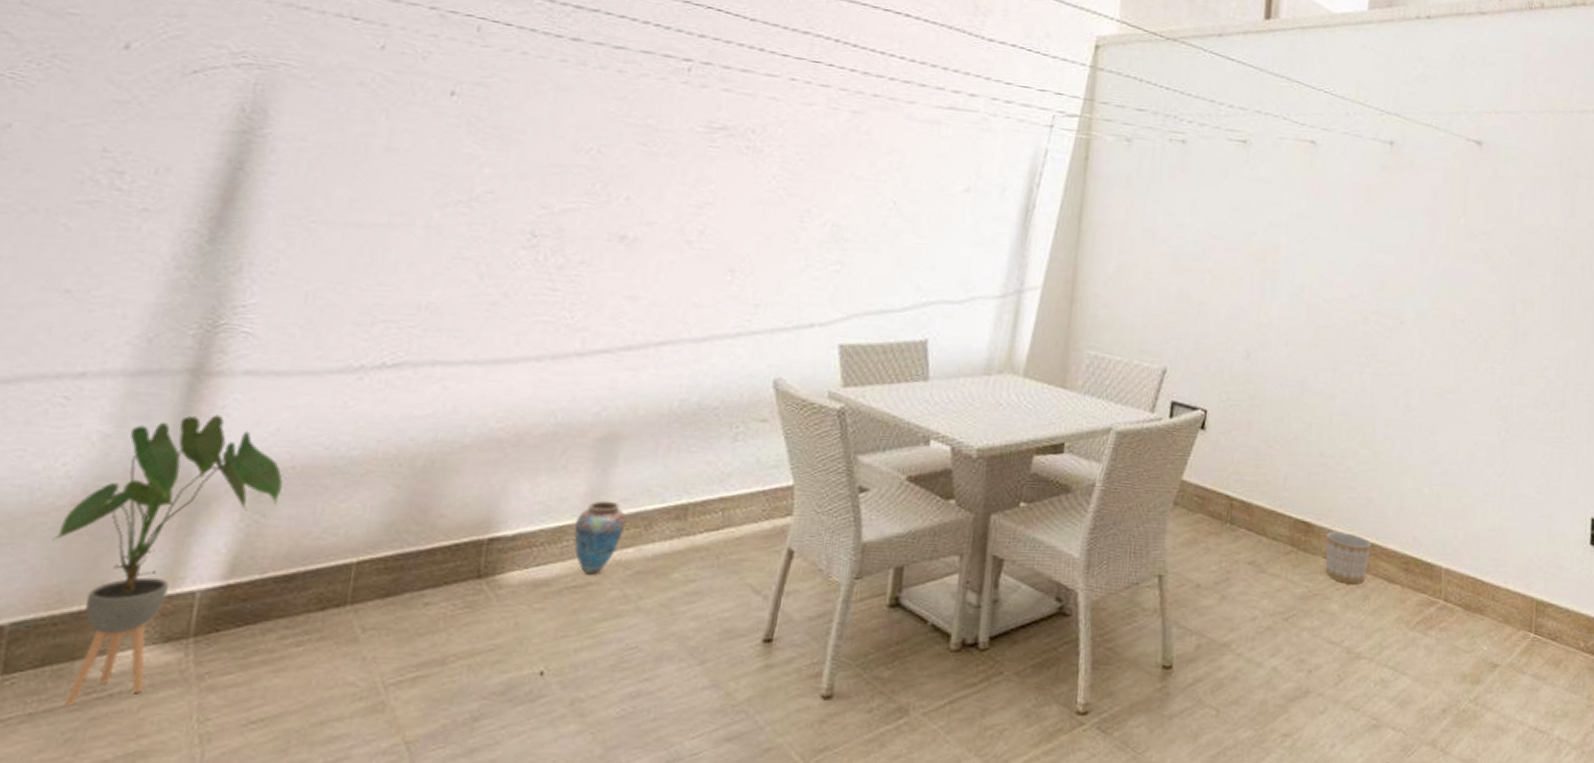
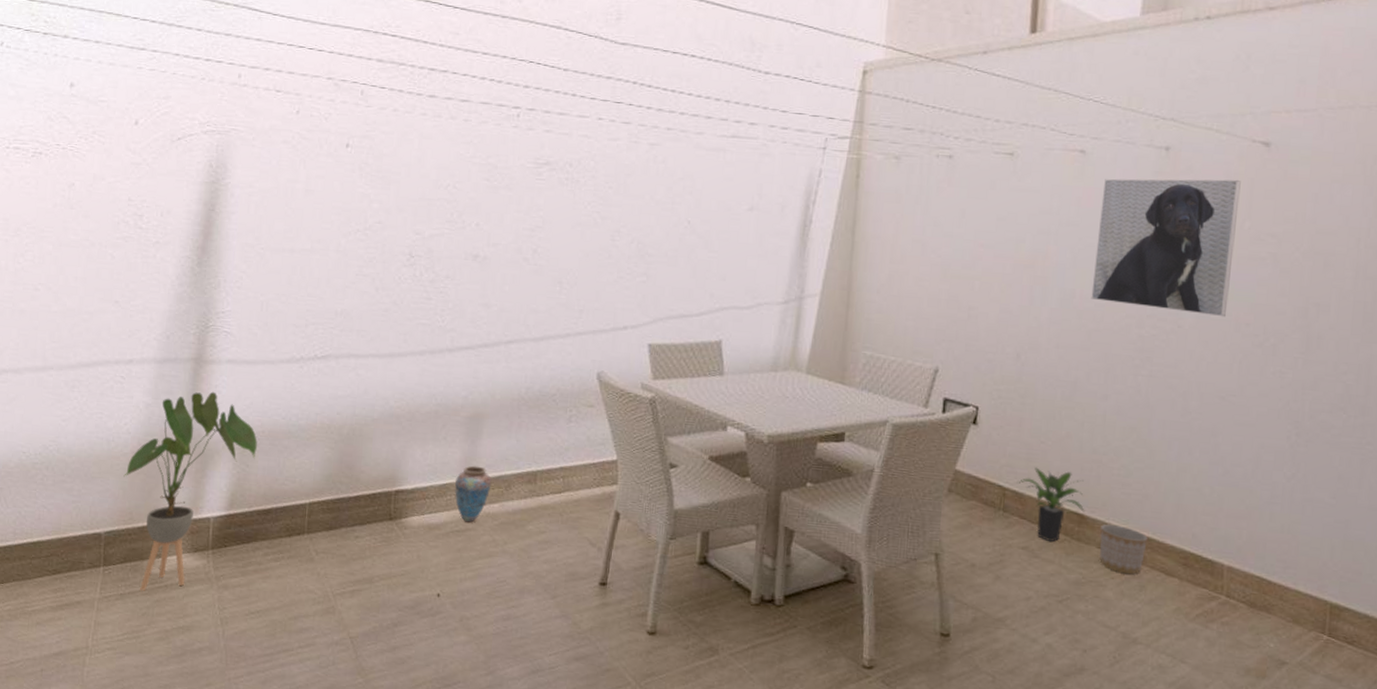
potted plant: none [1244,474,1312,555] -> present [1016,467,1085,542]
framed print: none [1319,171,1457,313] -> present [1091,178,1241,317]

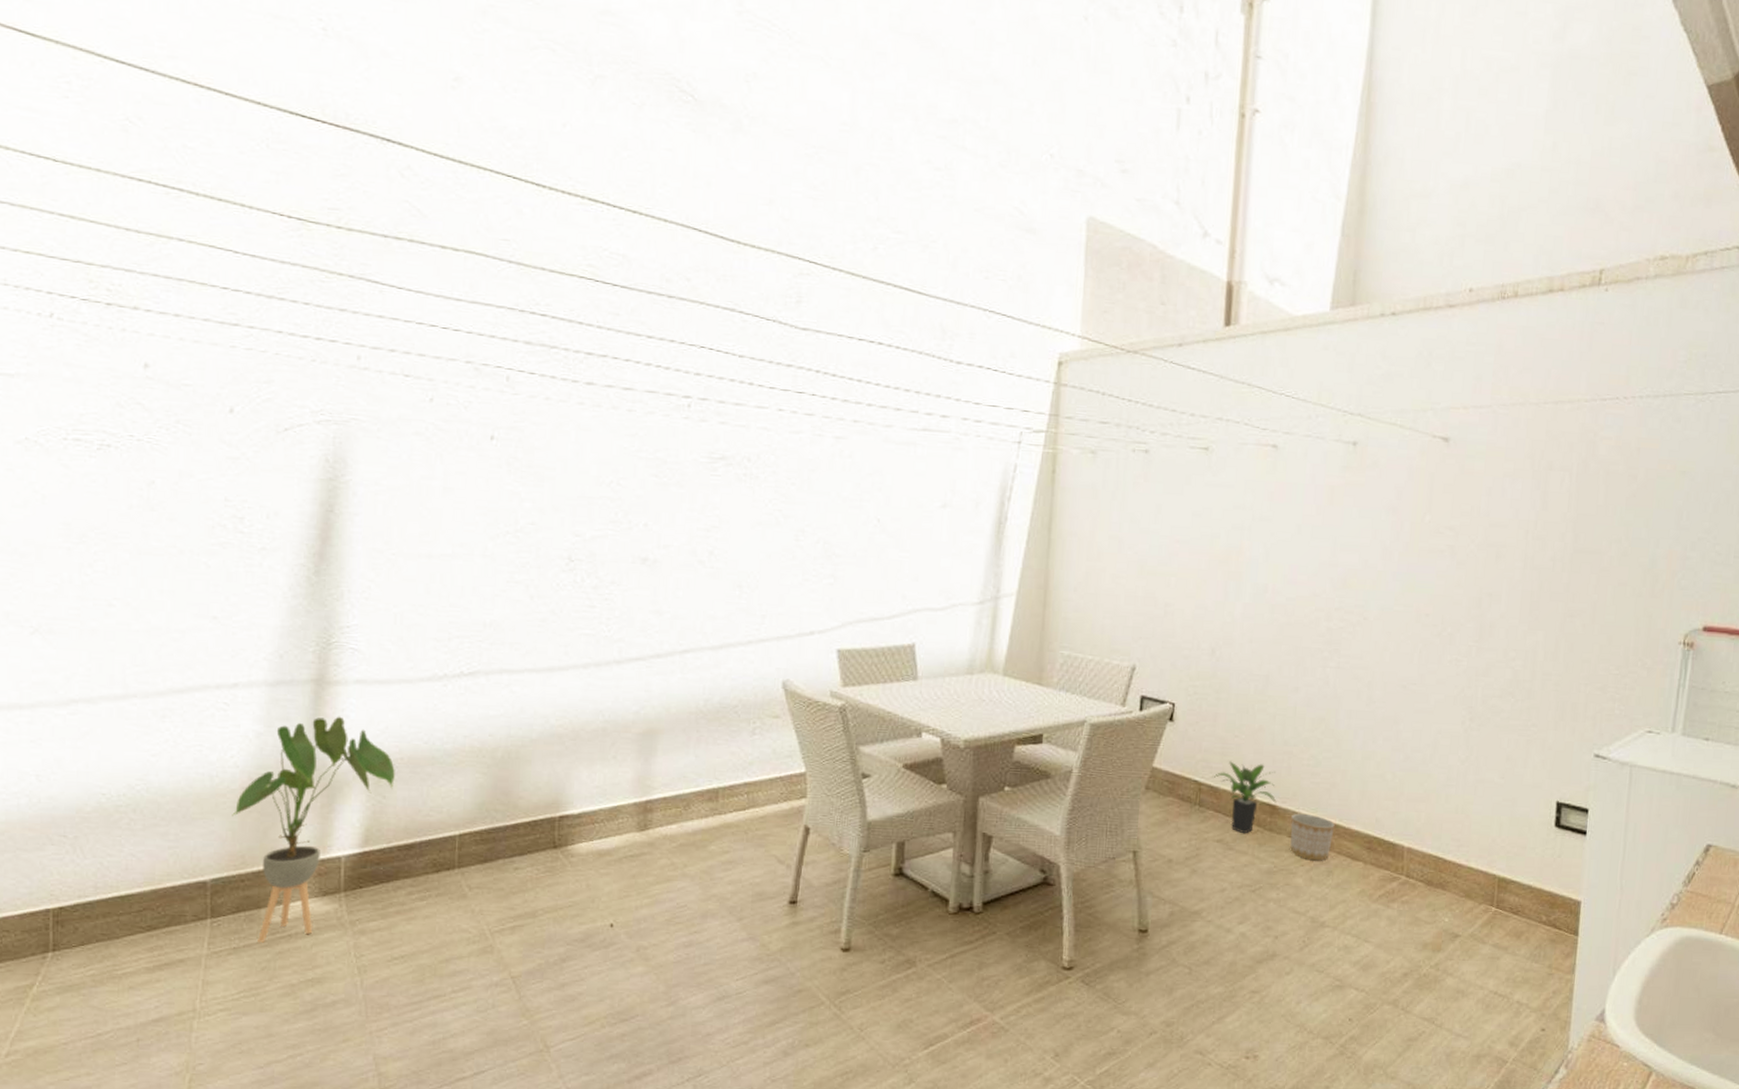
vase: present [455,465,492,523] -> none [627,785,669,846]
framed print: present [1091,178,1241,317] -> none [1282,473,1422,609]

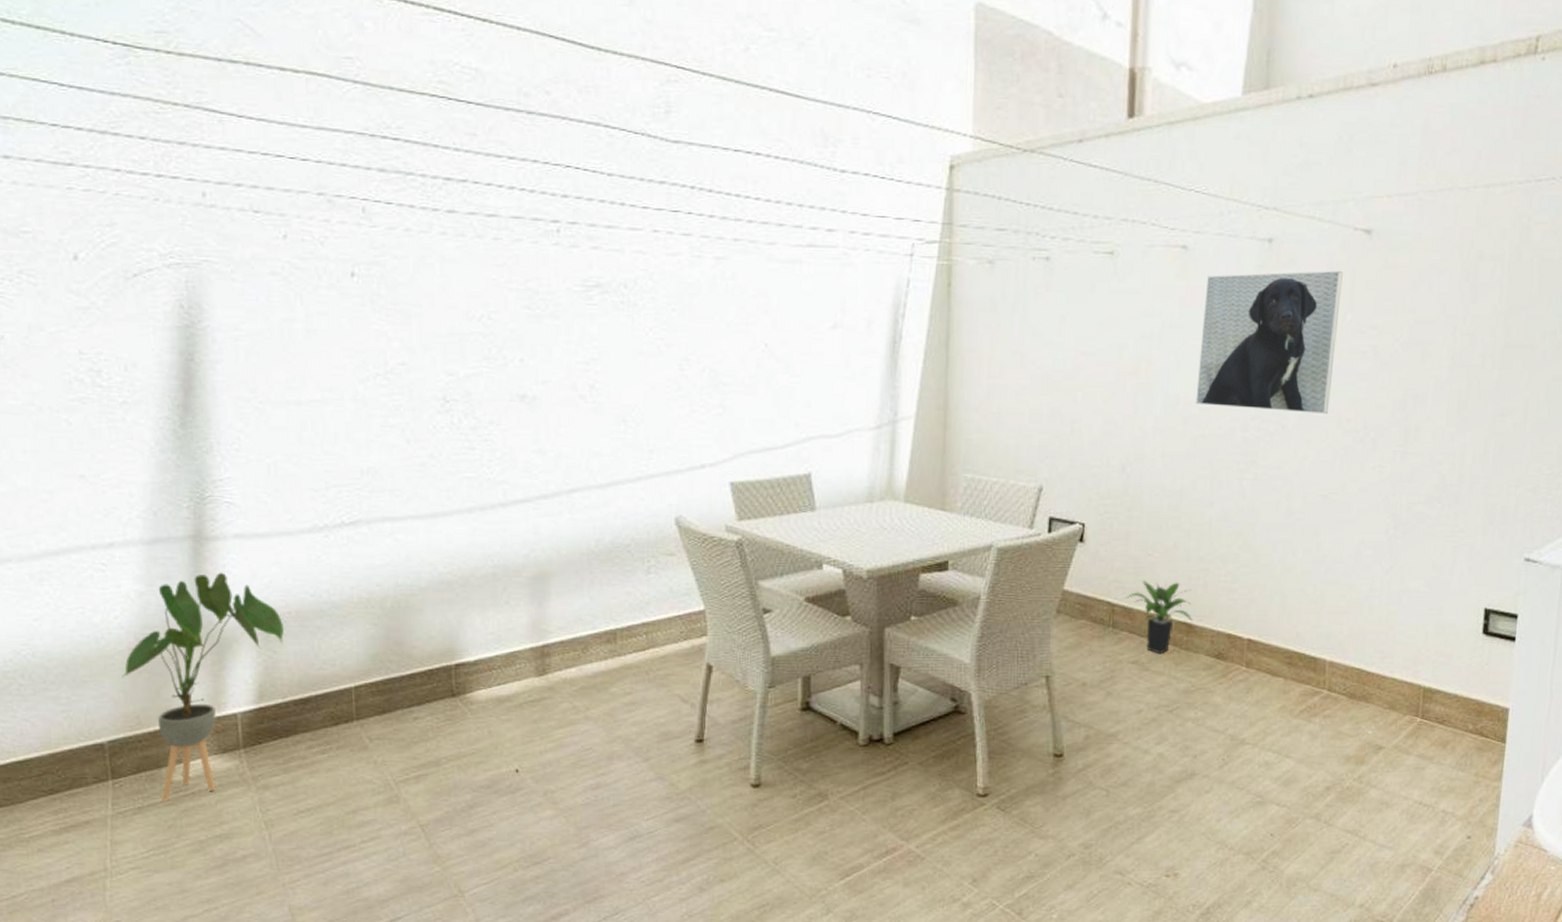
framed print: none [1282,473,1422,609] -> present [1195,270,1343,415]
planter: present [1290,813,1335,861] -> none [1208,631,1254,678]

